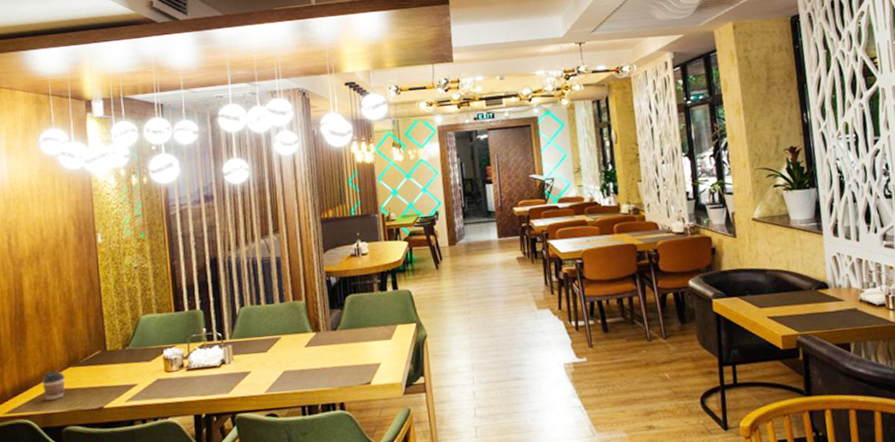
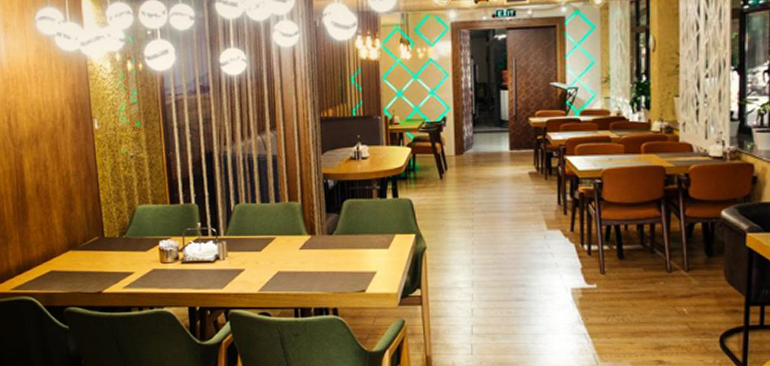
coffee cup: present [42,371,65,401] -> none [44,253,66,281]

